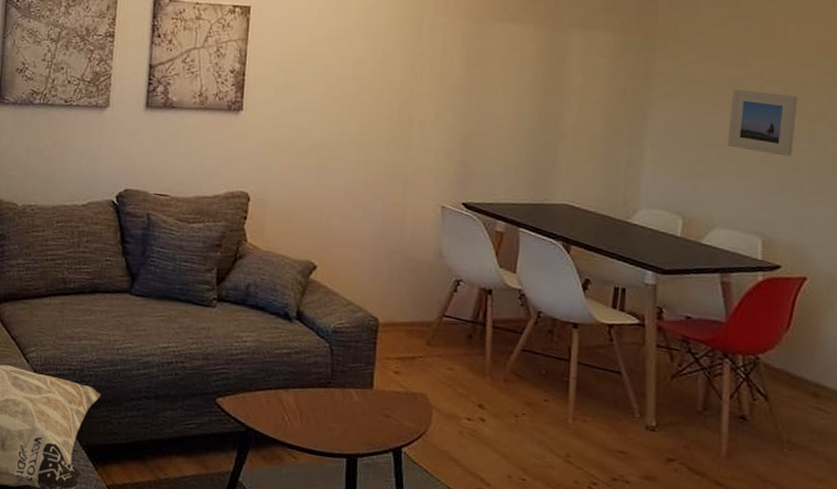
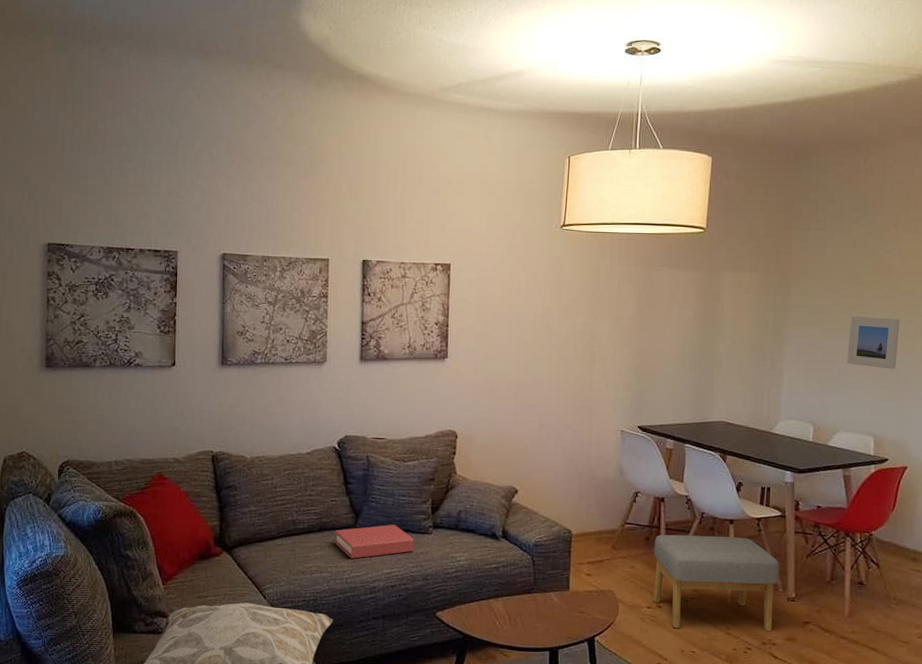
hardback book: none [107,292,196,328] -> present [334,524,415,559]
footstool: none [474,333,636,466] -> present [653,534,779,632]

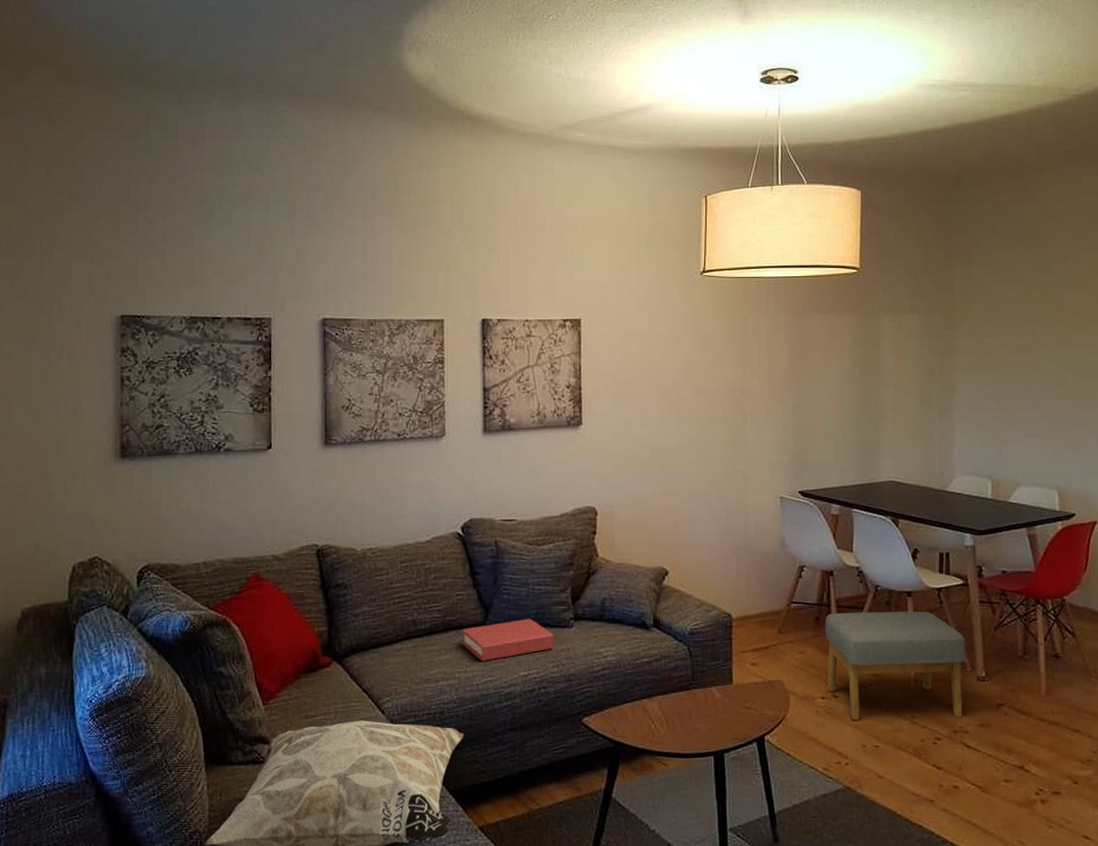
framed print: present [847,316,900,370] -> none [1022,358,1077,414]

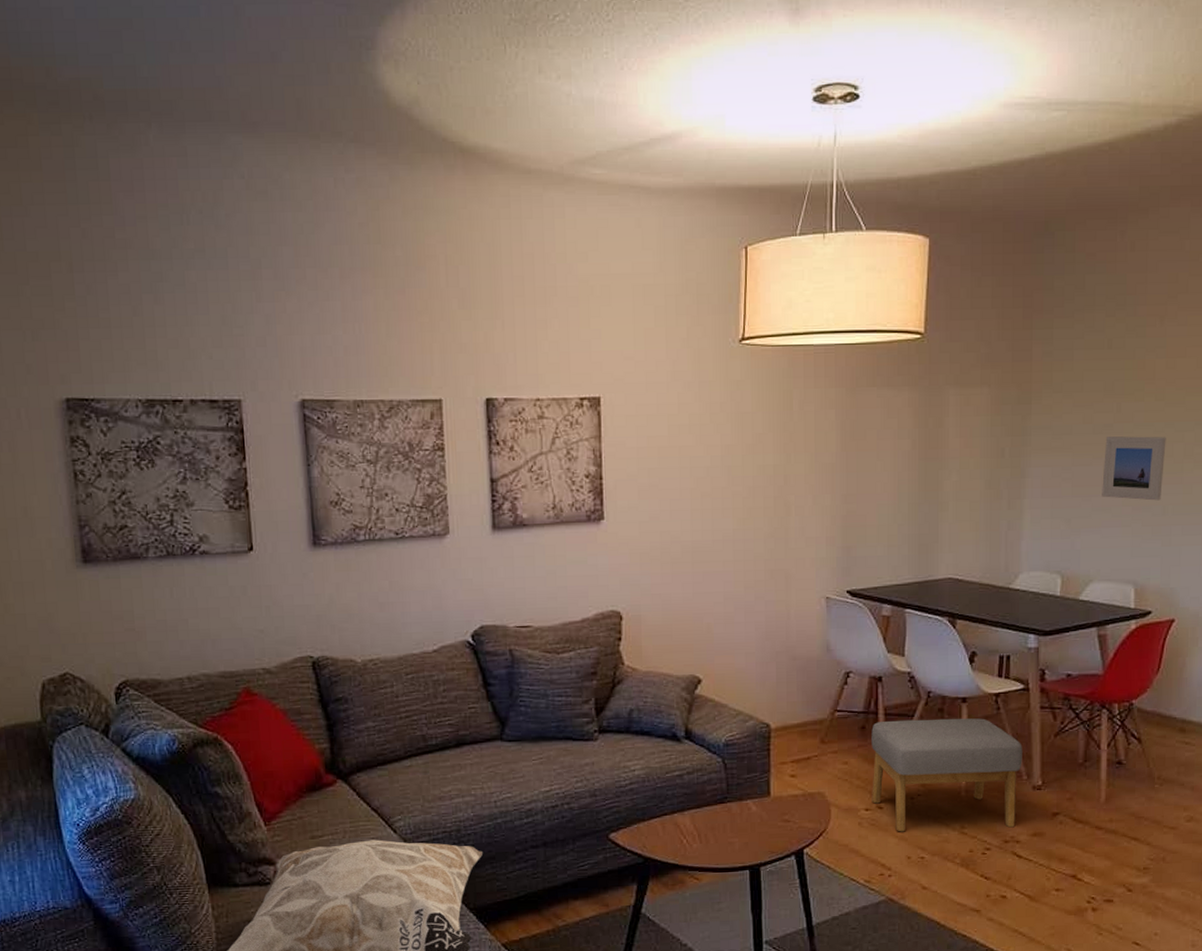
hardback book: present [462,618,554,661] -> none [476,731,577,777]
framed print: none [1022,358,1077,414] -> present [1102,436,1166,501]

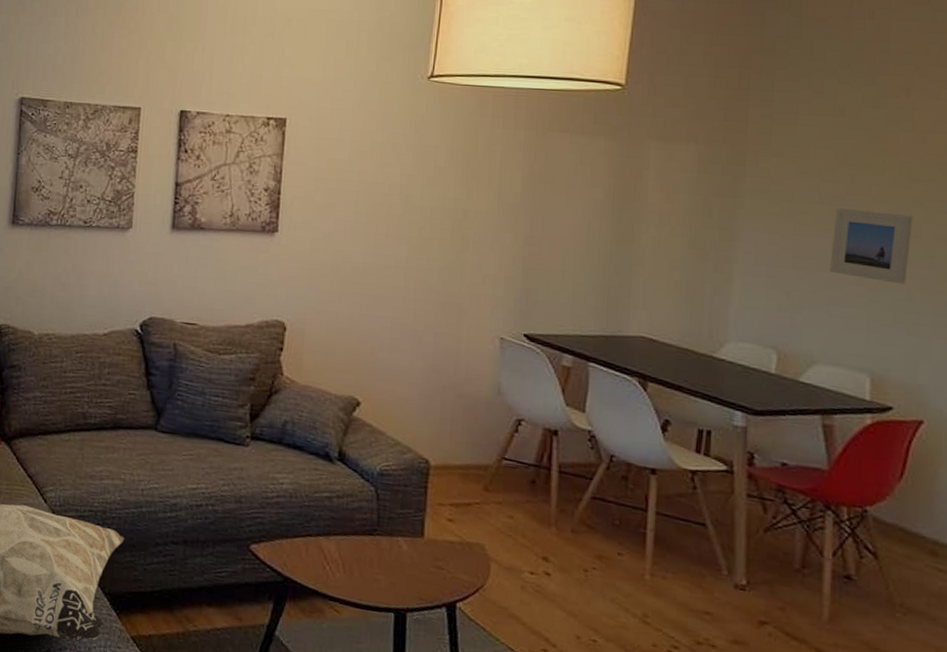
footstool: present [871,718,1023,832] -> none [538,478,723,629]

